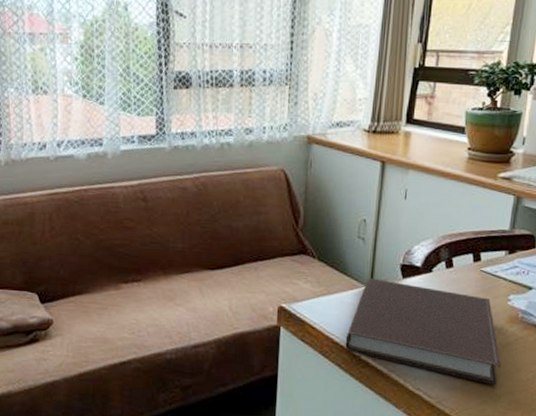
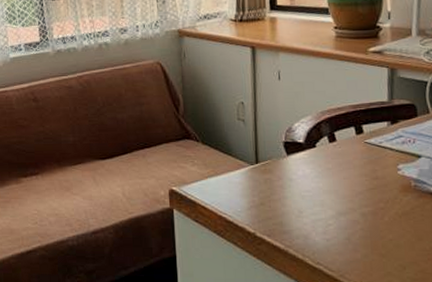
notebook: present [345,278,501,386] -> none [238,157,400,256]

